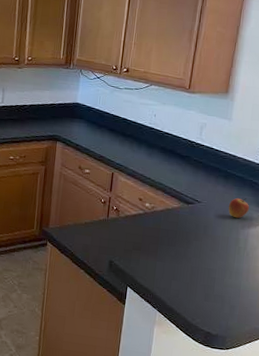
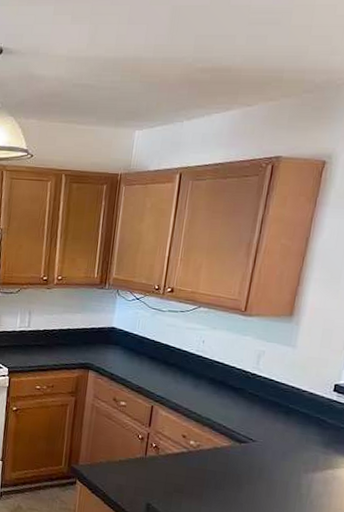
fruit: present [228,197,250,219] -> none [288,437,316,461]

